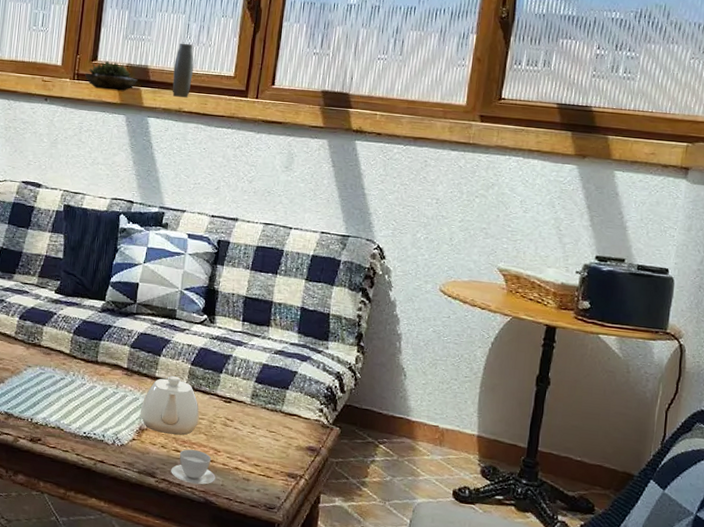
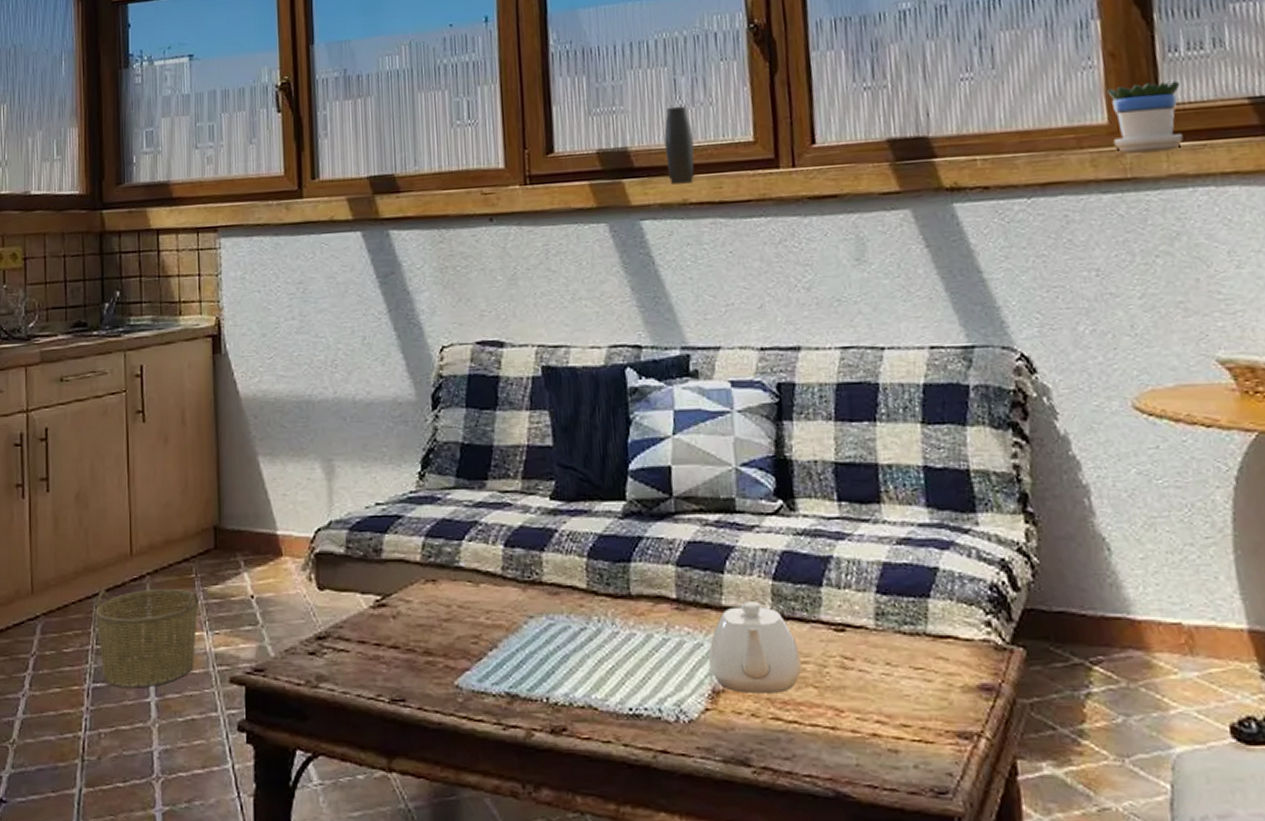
succulent plant: present [84,61,138,92] -> none [539,149,616,193]
teacup: present [171,449,216,485] -> none [773,714,845,769]
flowerpot: none [466,81,517,130] -> present [1107,80,1183,154]

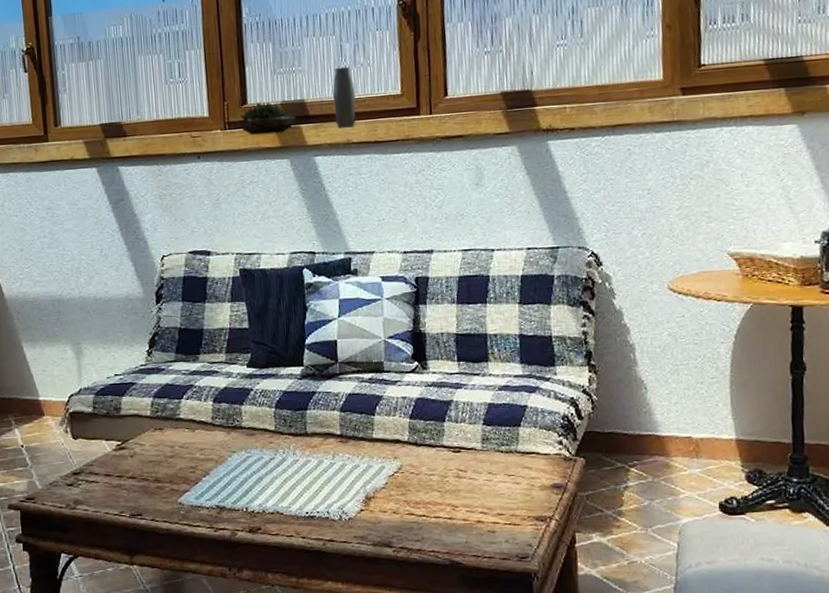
succulent plant: none [539,149,616,193] -> present [235,101,296,136]
teapot: present [708,601,802,693] -> none [363,434,429,498]
flowerpot: present [1107,80,1183,154] -> none [664,46,716,102]

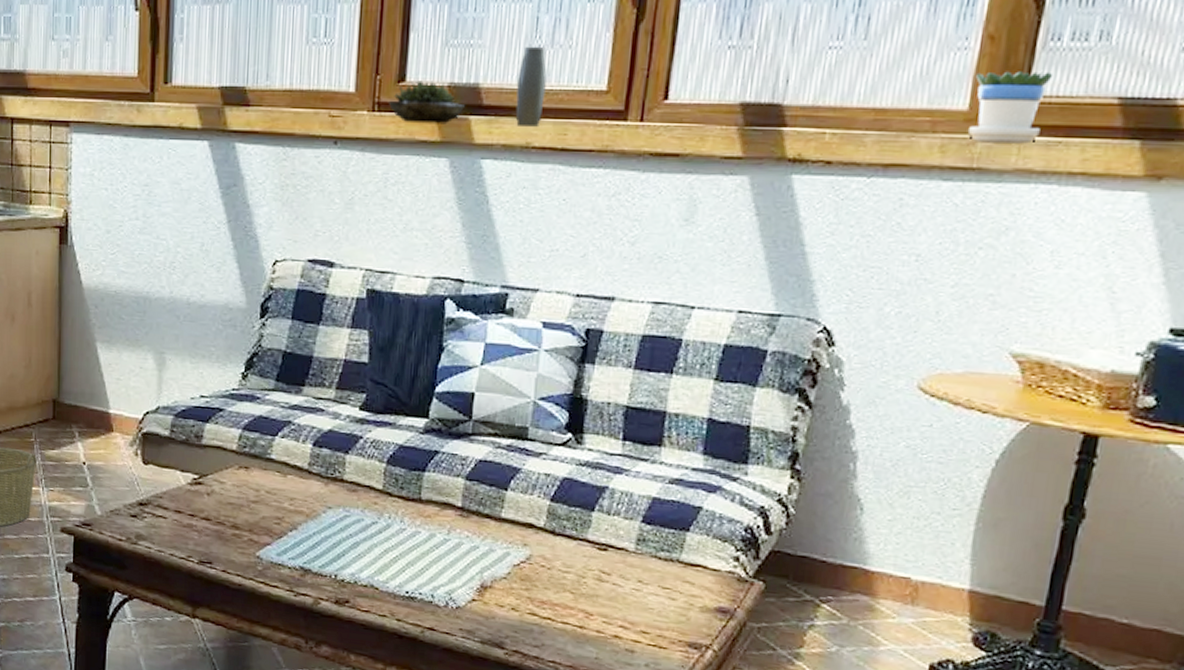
flowerpot: none [664,46,716,102] -> present [967,71,1054,144]

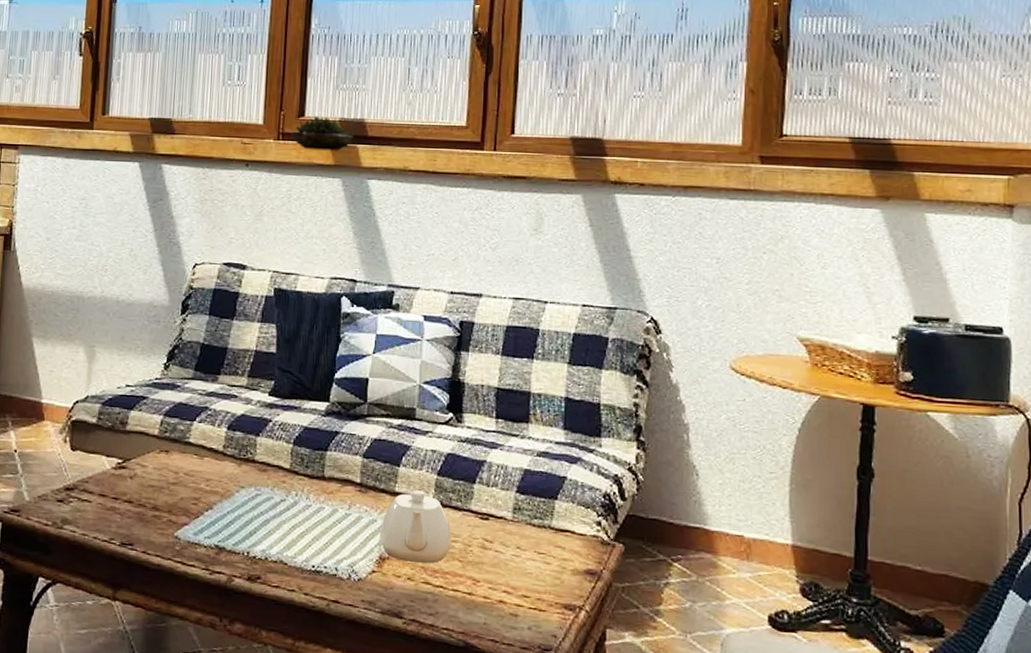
teapot: none [481,516,564,594] -> present [379,490,452,563]
vase: present [516,46,547,128] -> none [394,90,418,155]
flowerpot: present [967,71,1054,144] -> none [743,116,800,172]

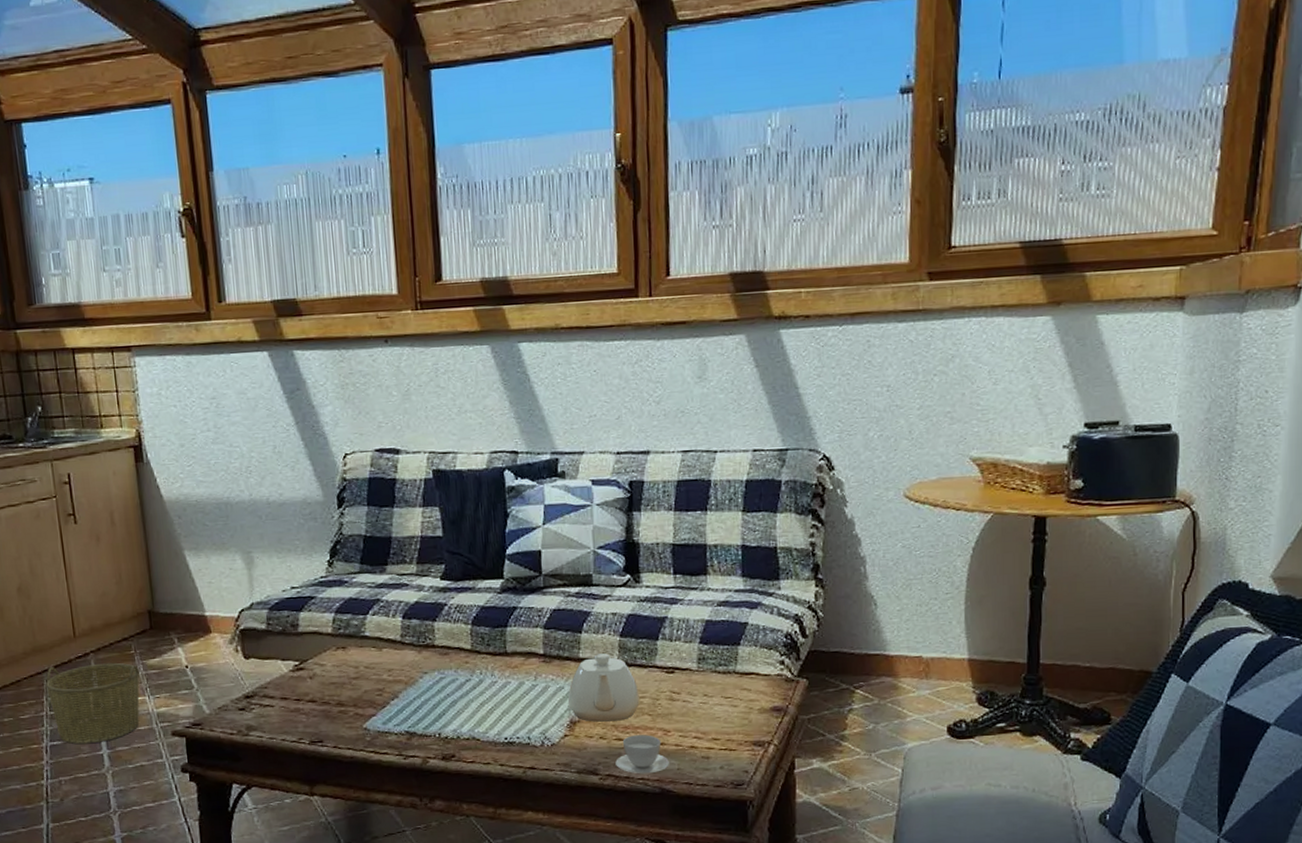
succulent plant: present [290,116,353,151] -> none [428,278,498,318]
teacup: none [421,580,476,624] -> present [615,735,669,774]

